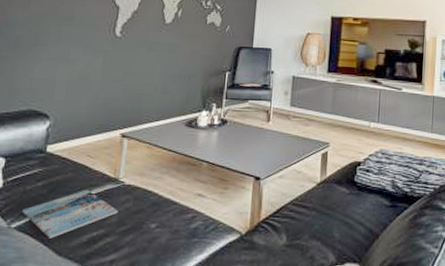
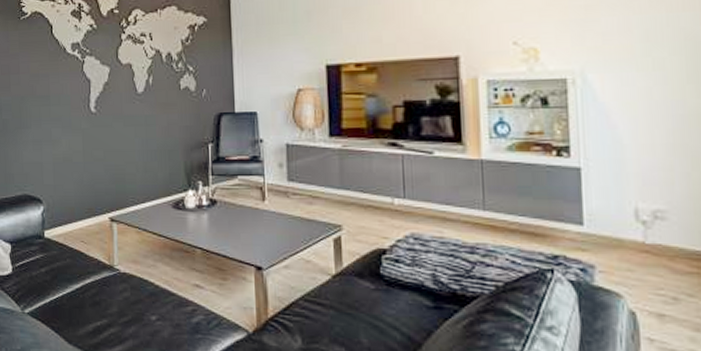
magazine: present [22,189,118,238] -> none [32,276,117,326]

